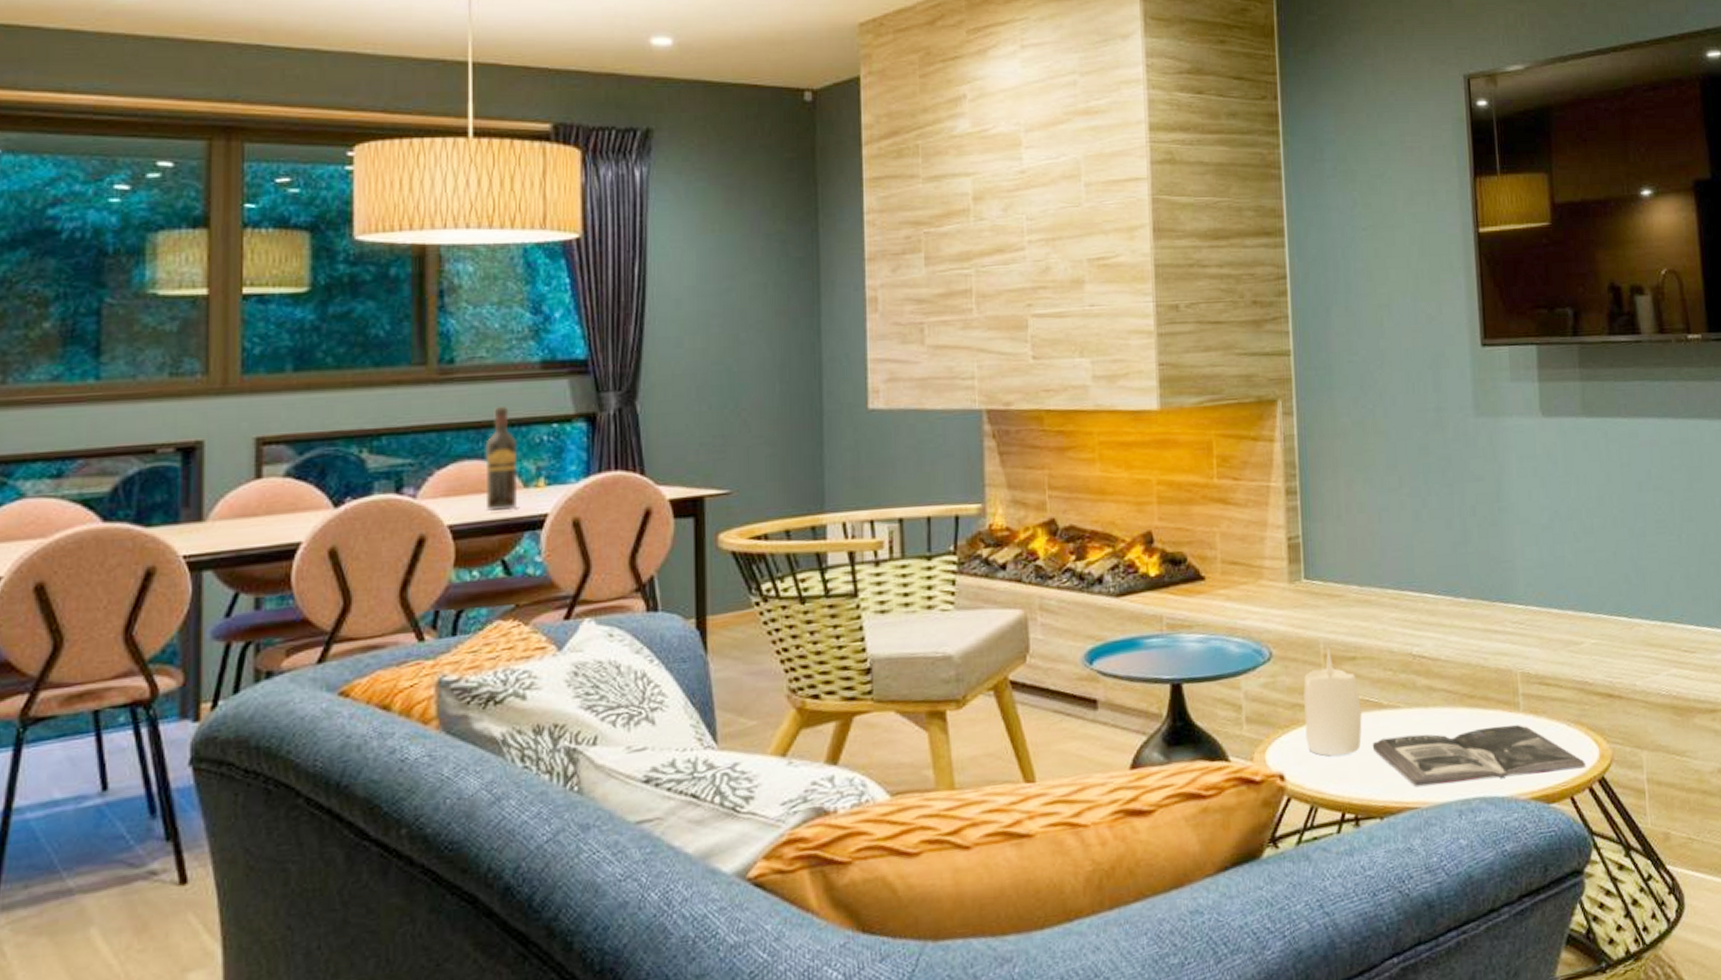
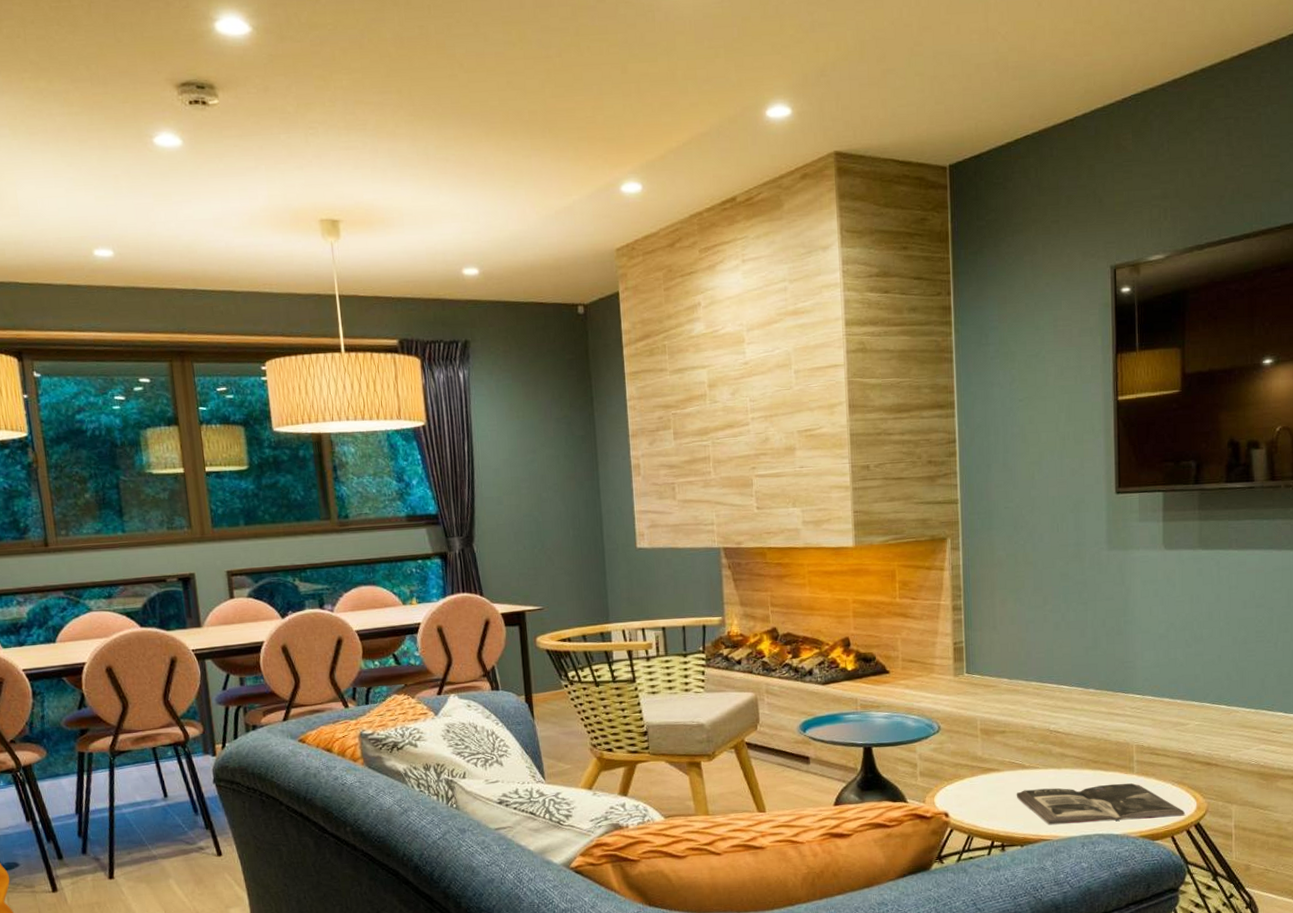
wine bottle: present [485,407,516,511] -> none [374,548,399,621]
candle: present [1303,646,1362,757] -> none [964,722,1009,802]

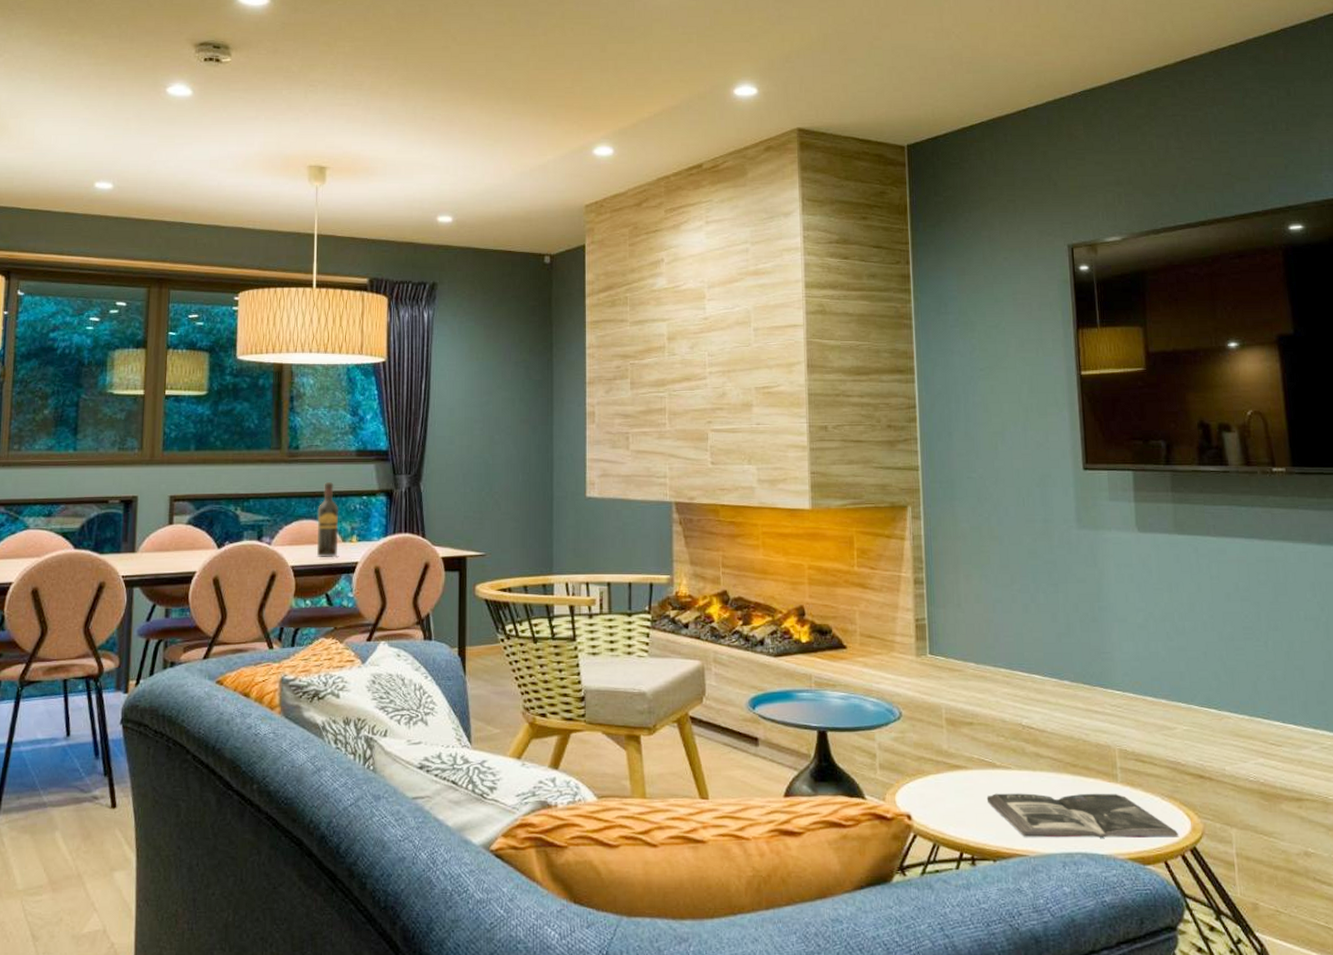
wine bottle: none [374,548,399,621] -> present [317,482,338,557]

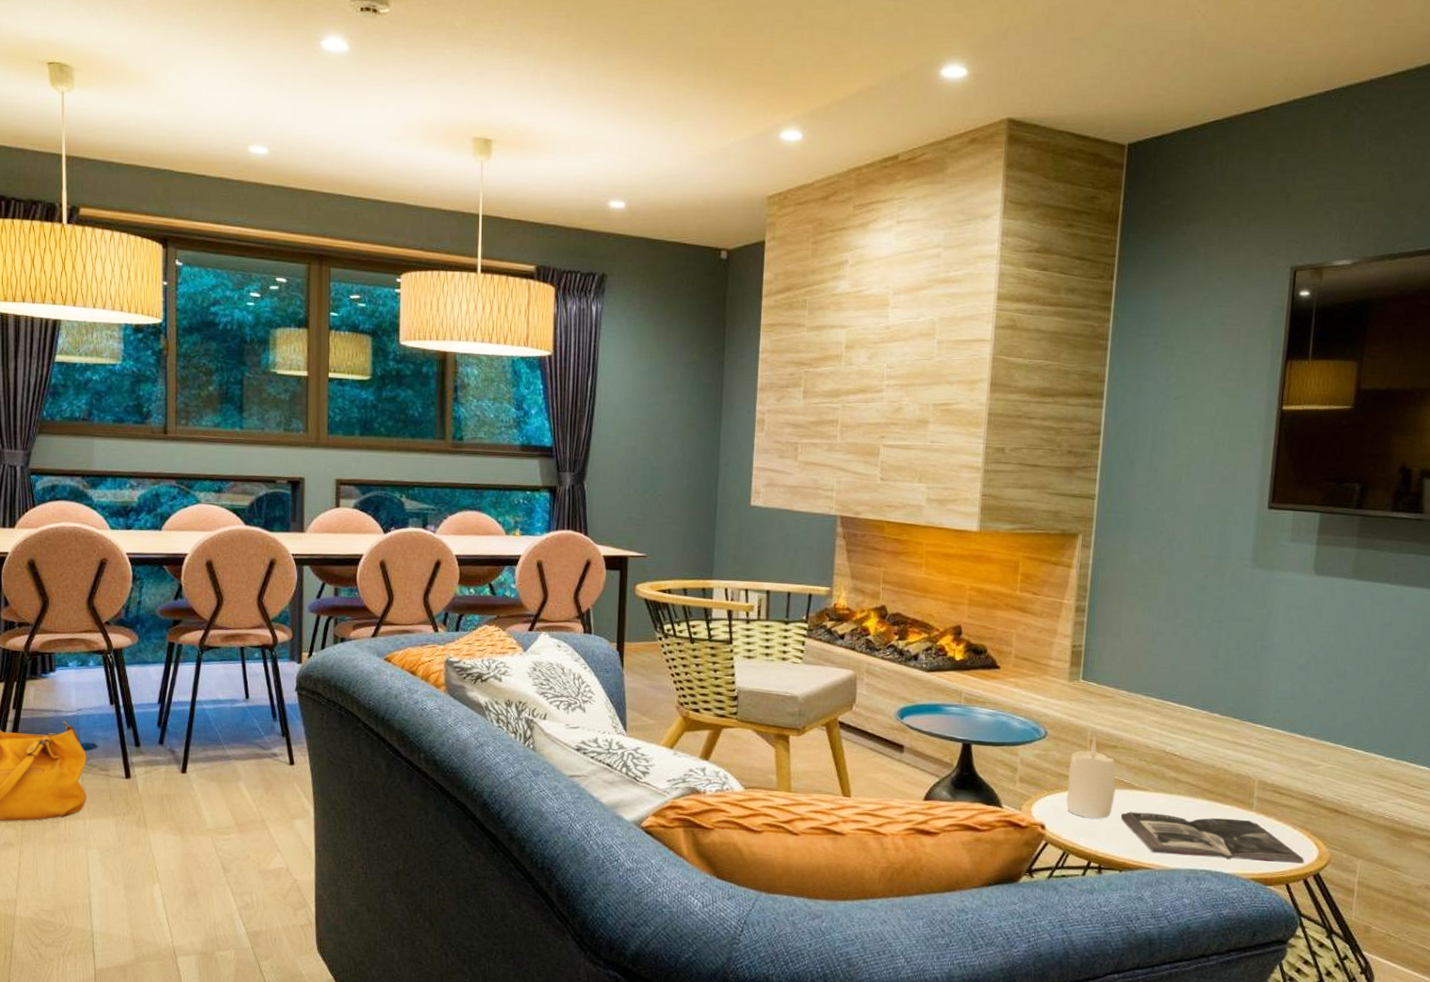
wine bottle: present [317,482,338,557] -> none [481,475,502,549]
candle: none [928,711,978,805] -> present [1066,734,1116,820]

